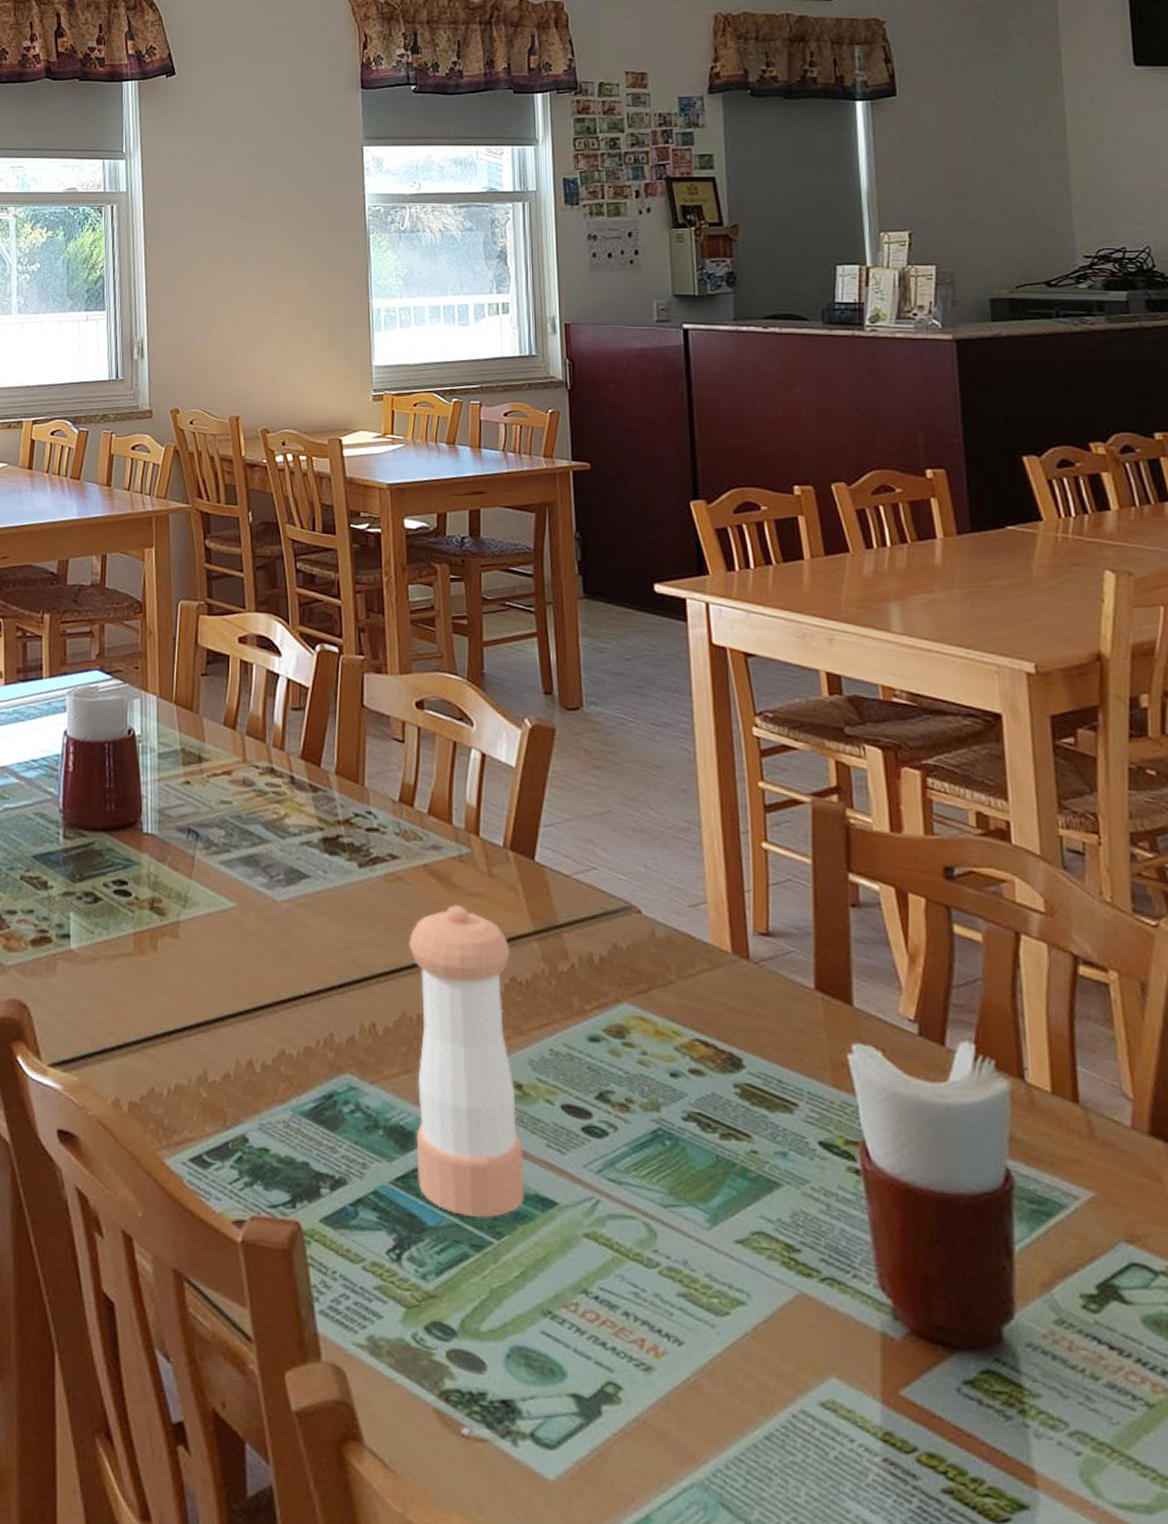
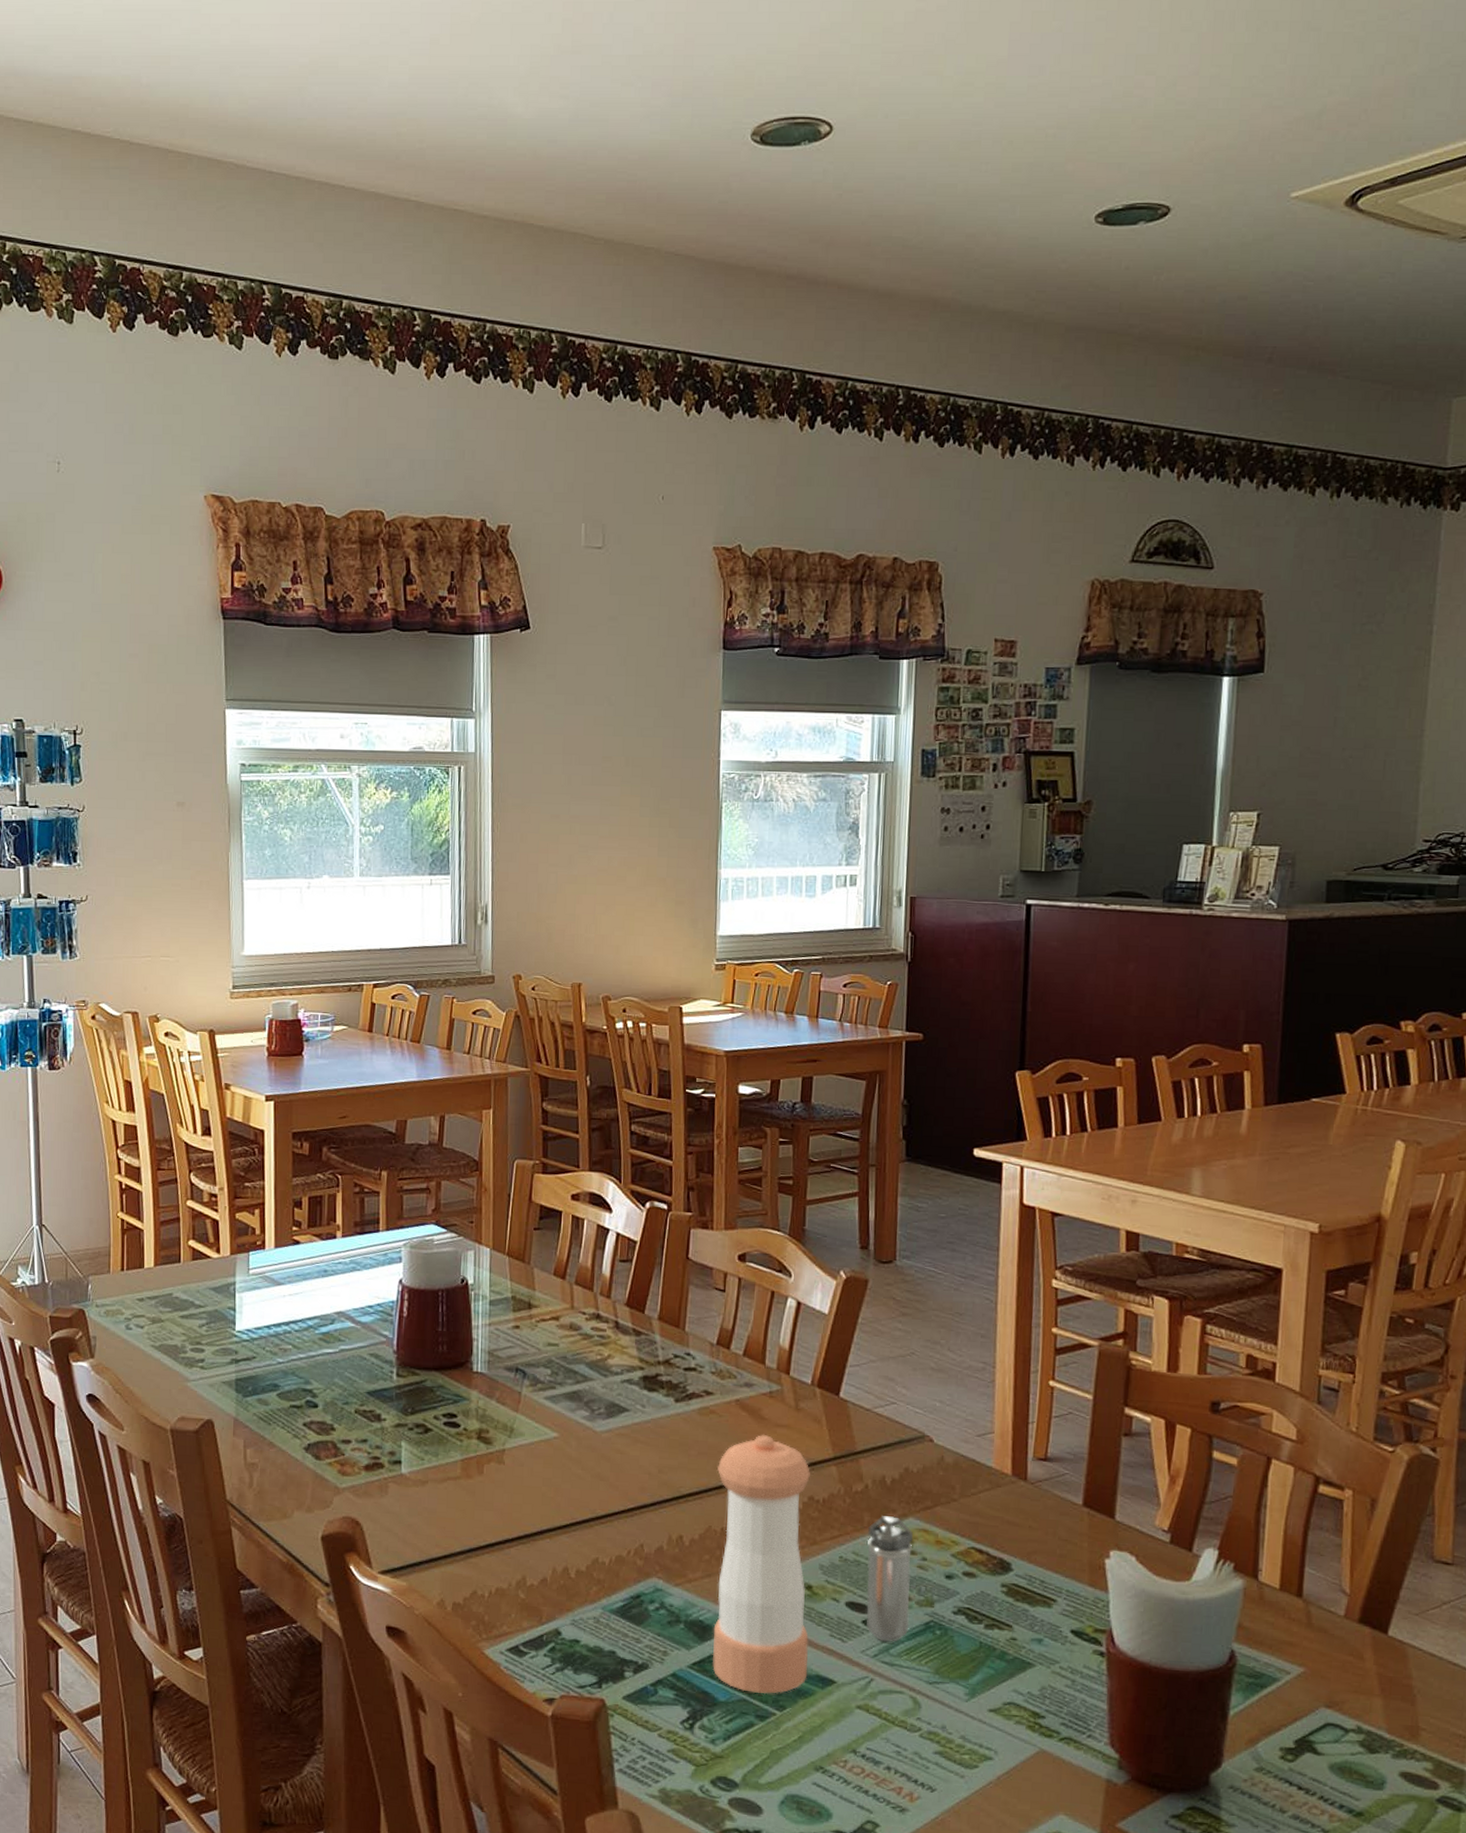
shaker: none [579,999,635,1155] -> present [866,1515,913,1642]

